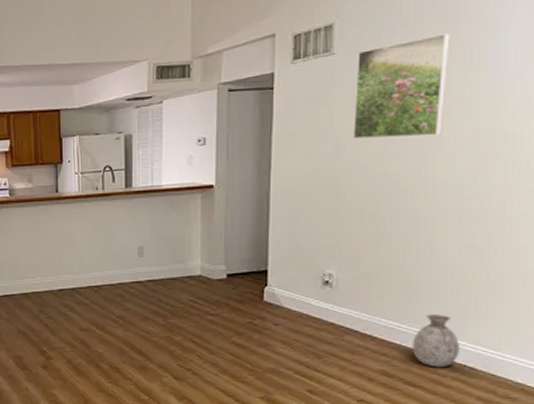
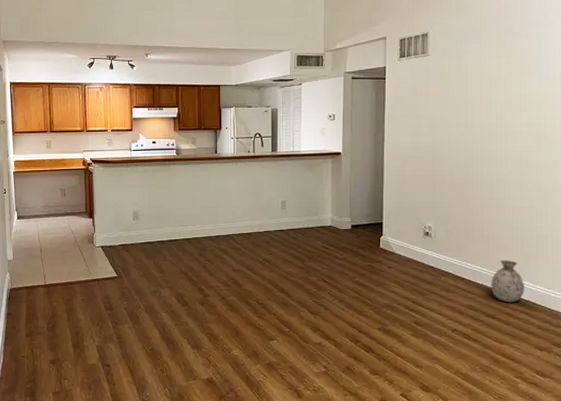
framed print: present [353,33,450,139] -> none [444,46,510,122]

